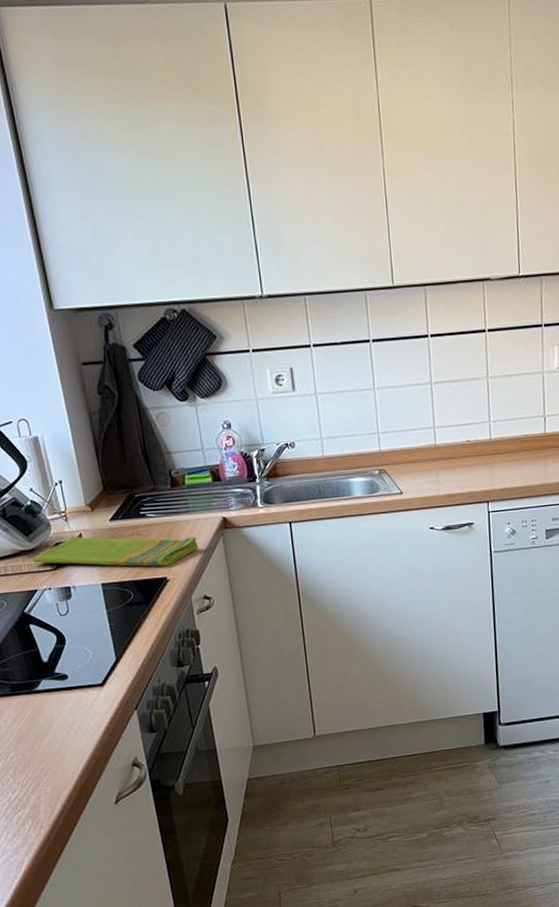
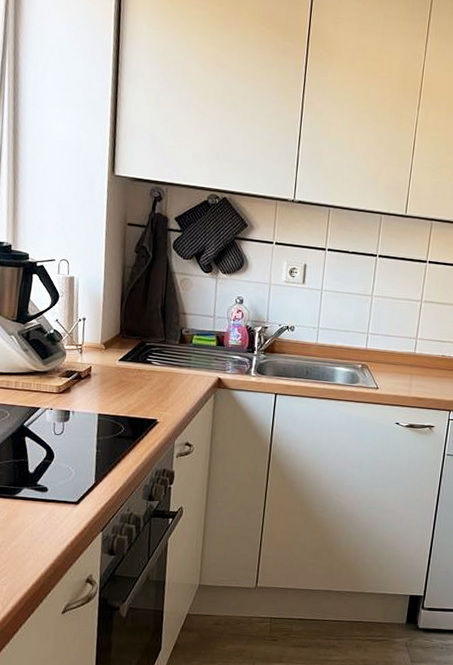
dish towel: present [33,536,198,567] -> none [42,367,192,410]

